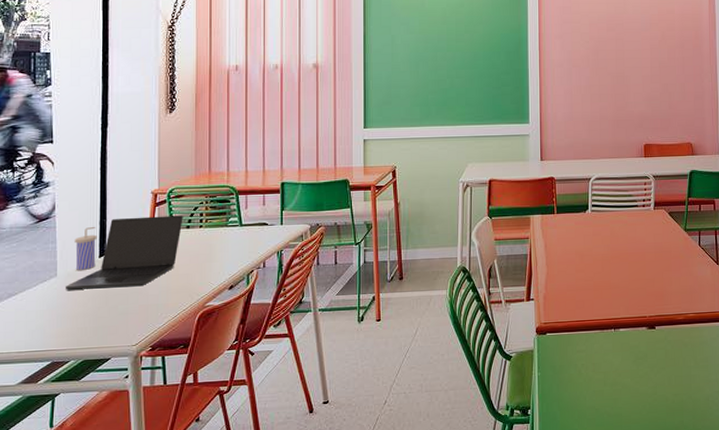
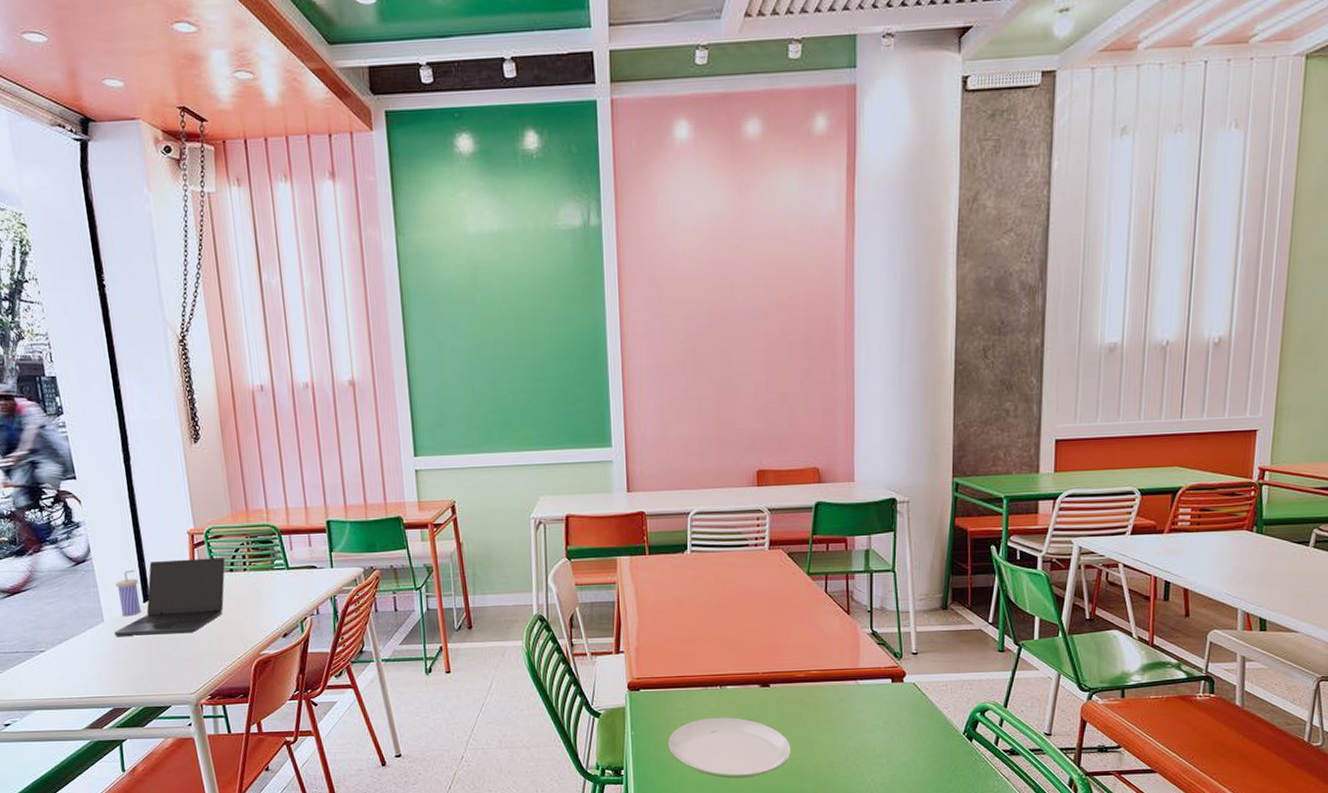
plate: none [569,357,673,415] -> present [668,717,791,779]

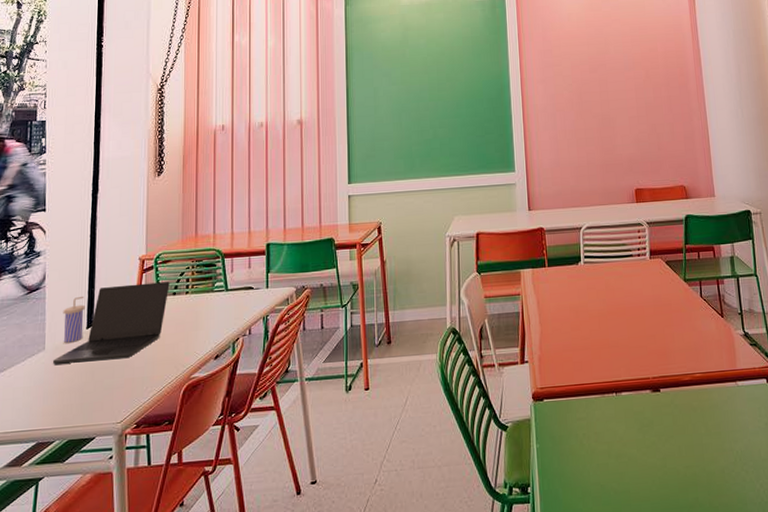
plate: present [668,717,791,779] -> none [571,425,684,491]

